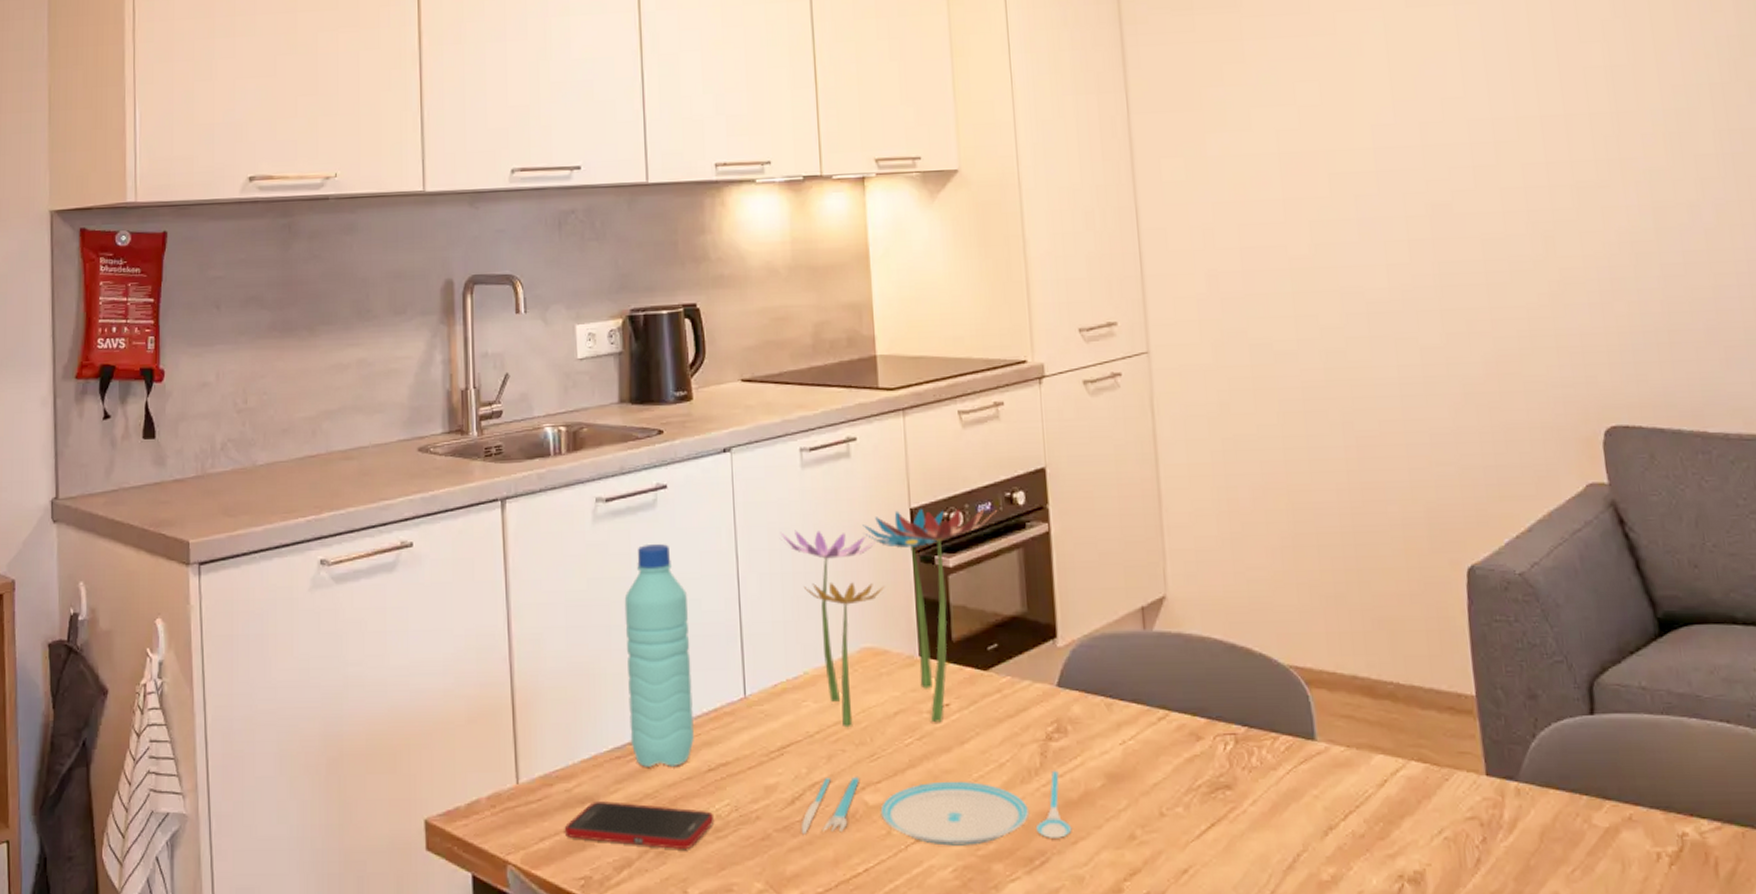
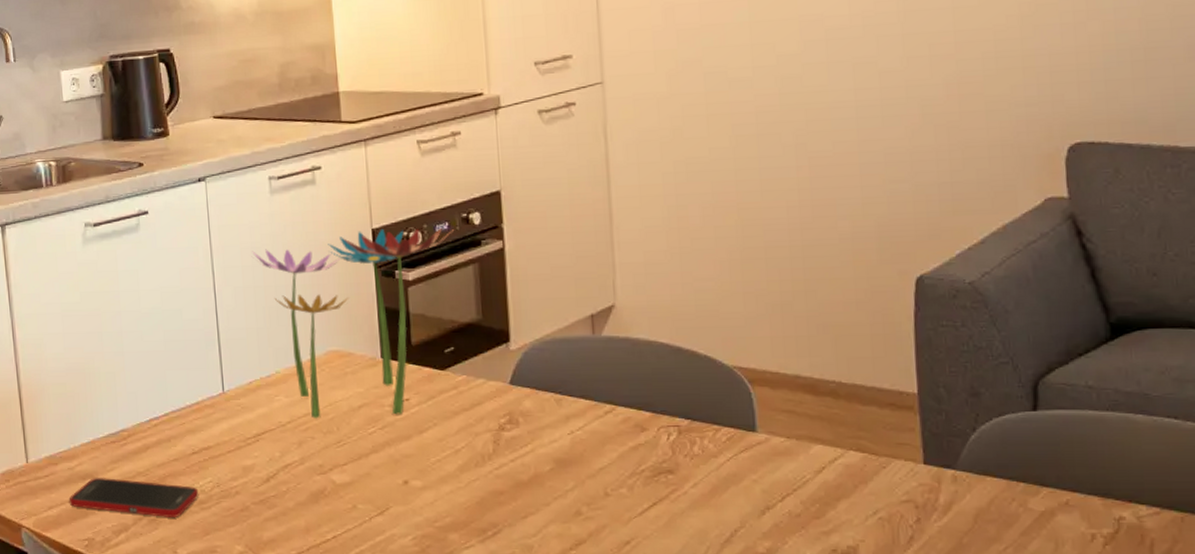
water bottle: present [624,544,694,767] -> none [113,262,179,450]
plate: present [801,770,1072,846] -> none [275,455,522,518]

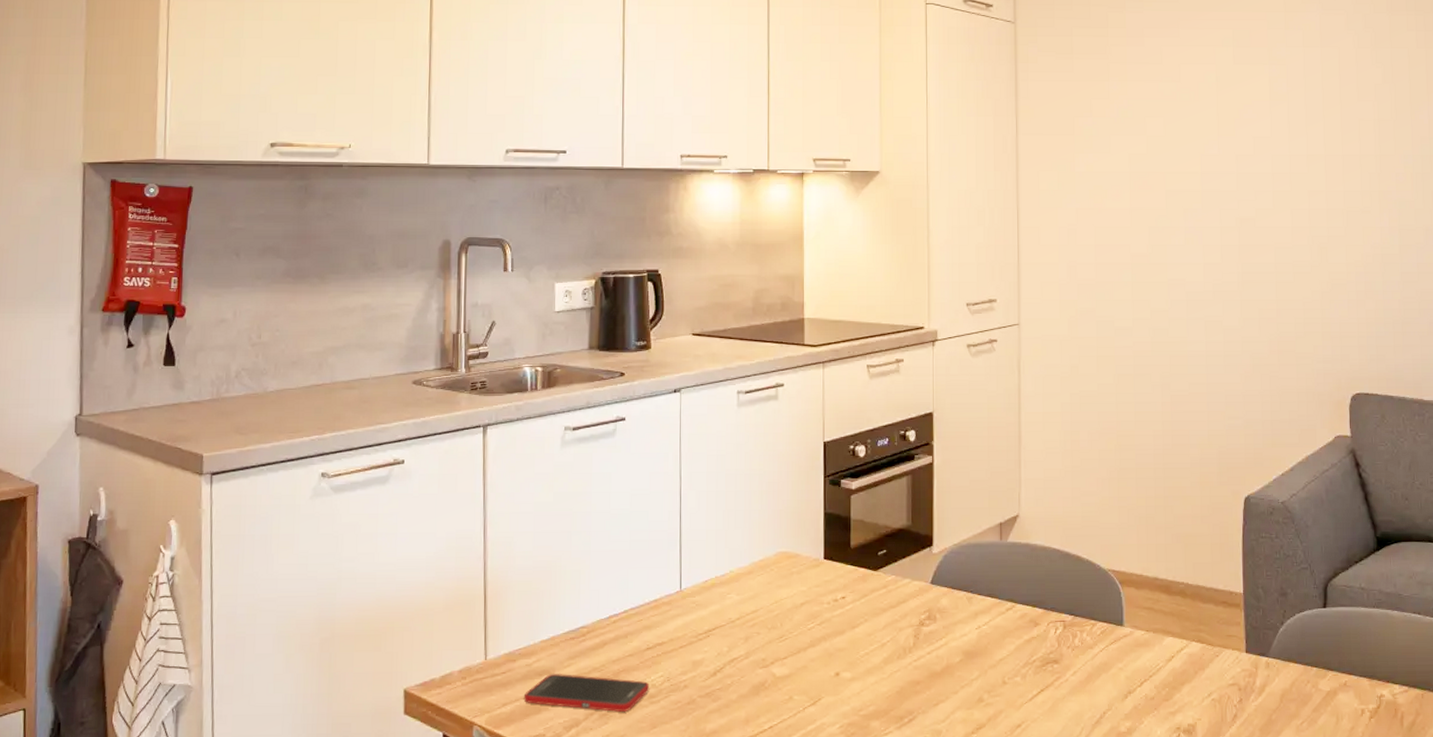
flower: present [252,227,455,419] -> none [717,442,894,615]

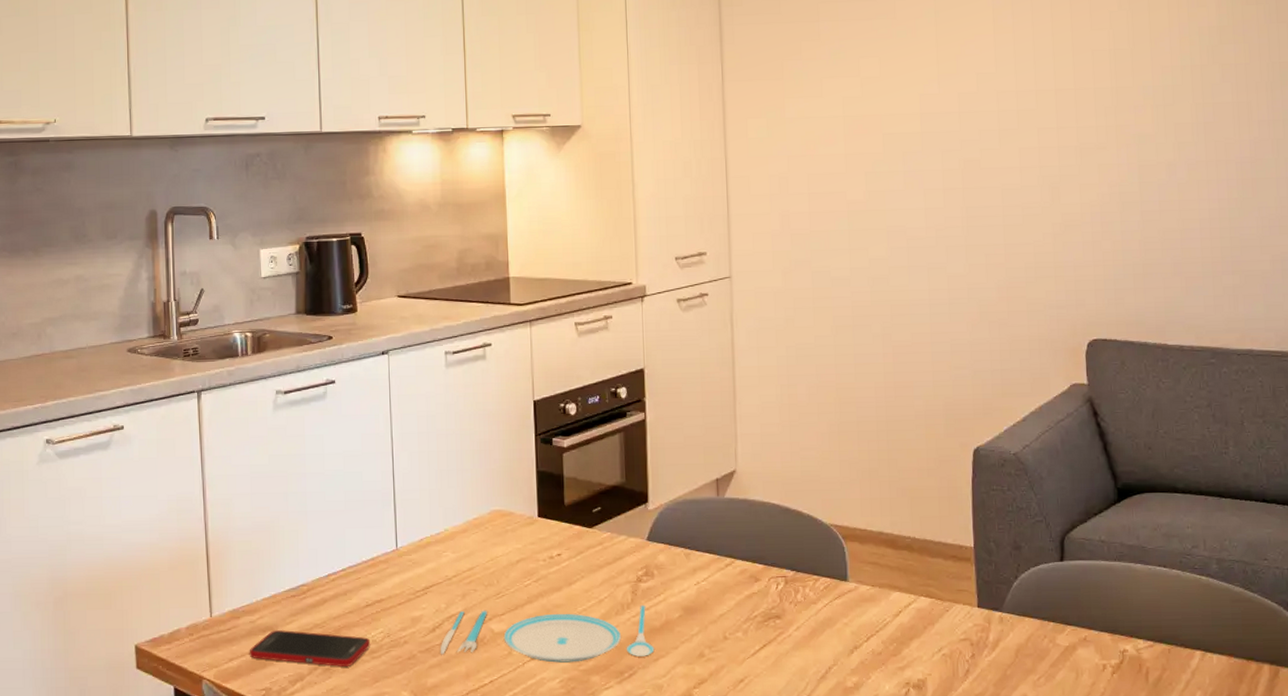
plate: none [720,648,935,708] -> present [440,604,655,663]

